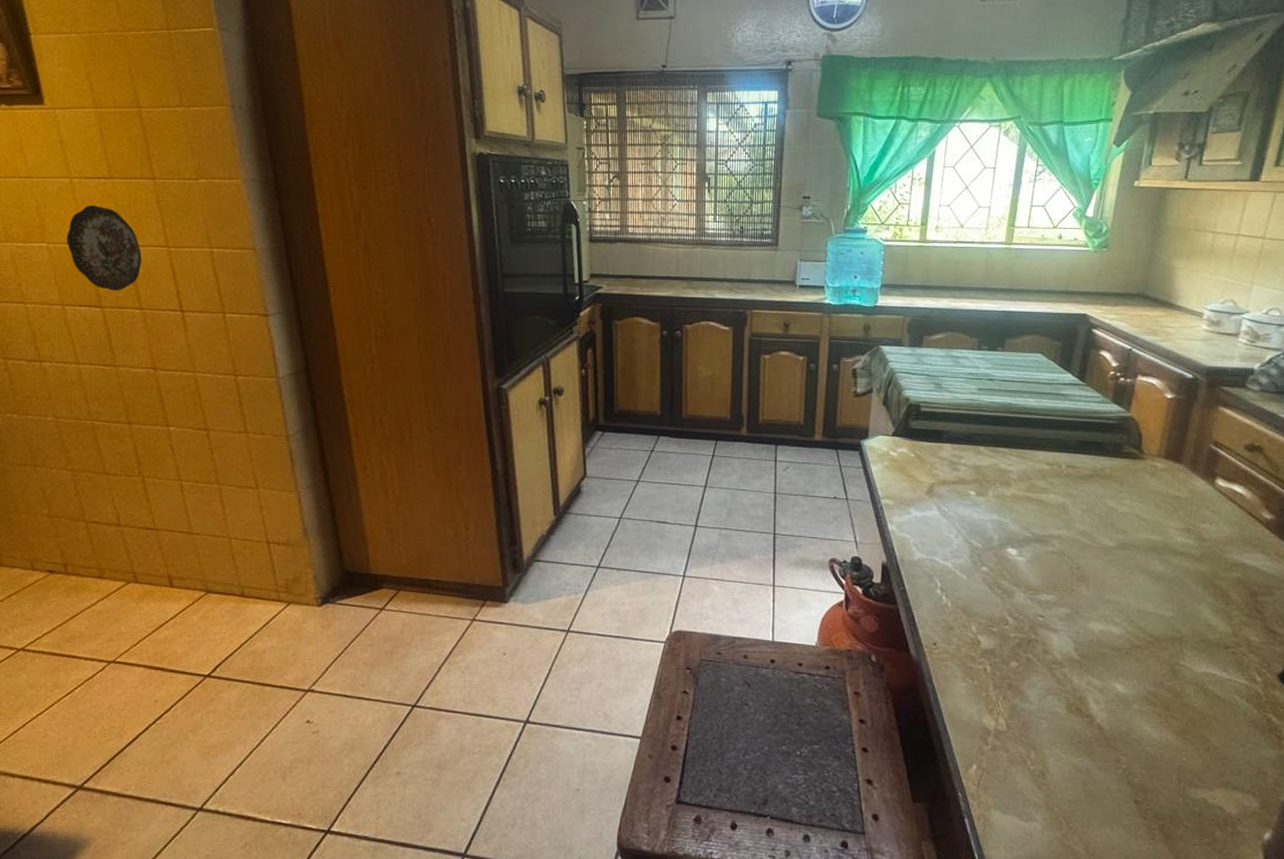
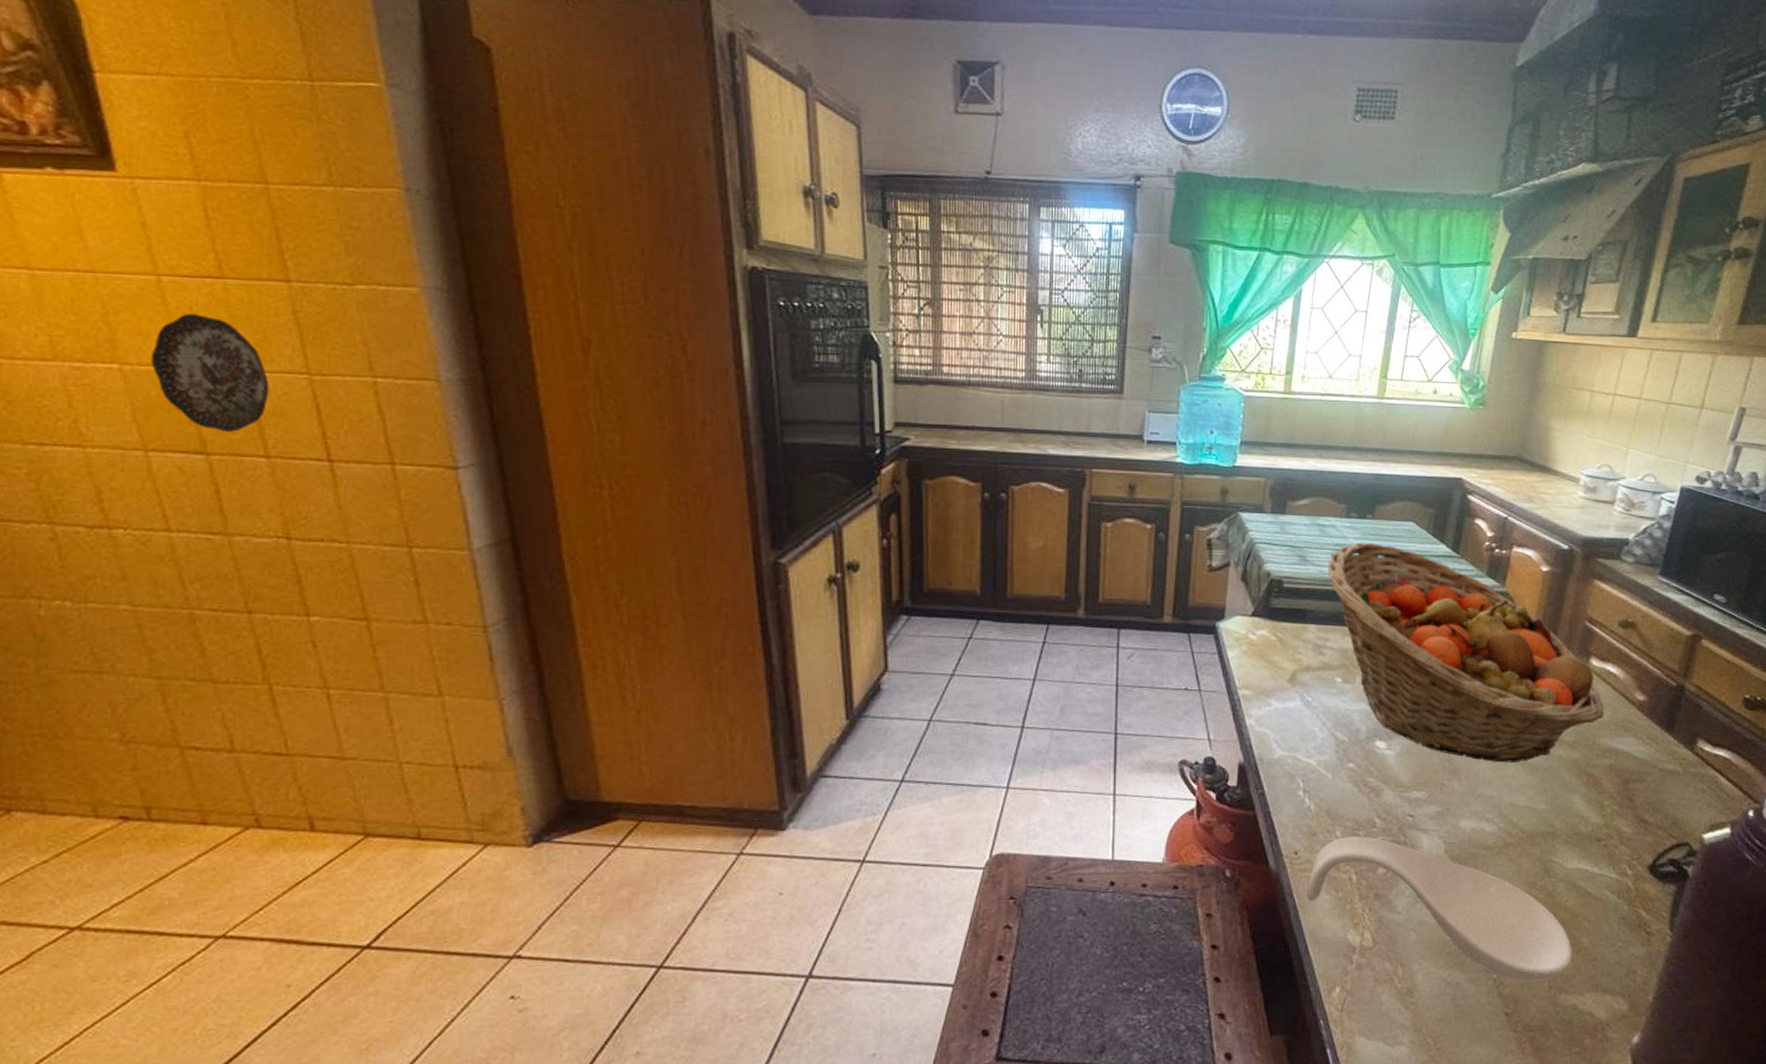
spoon rest: none [945,632,1201,774] -> present [1307,836,1572,982]
fruit basket: none [961,371,1231,572] -> present [1327,542,1604,763]

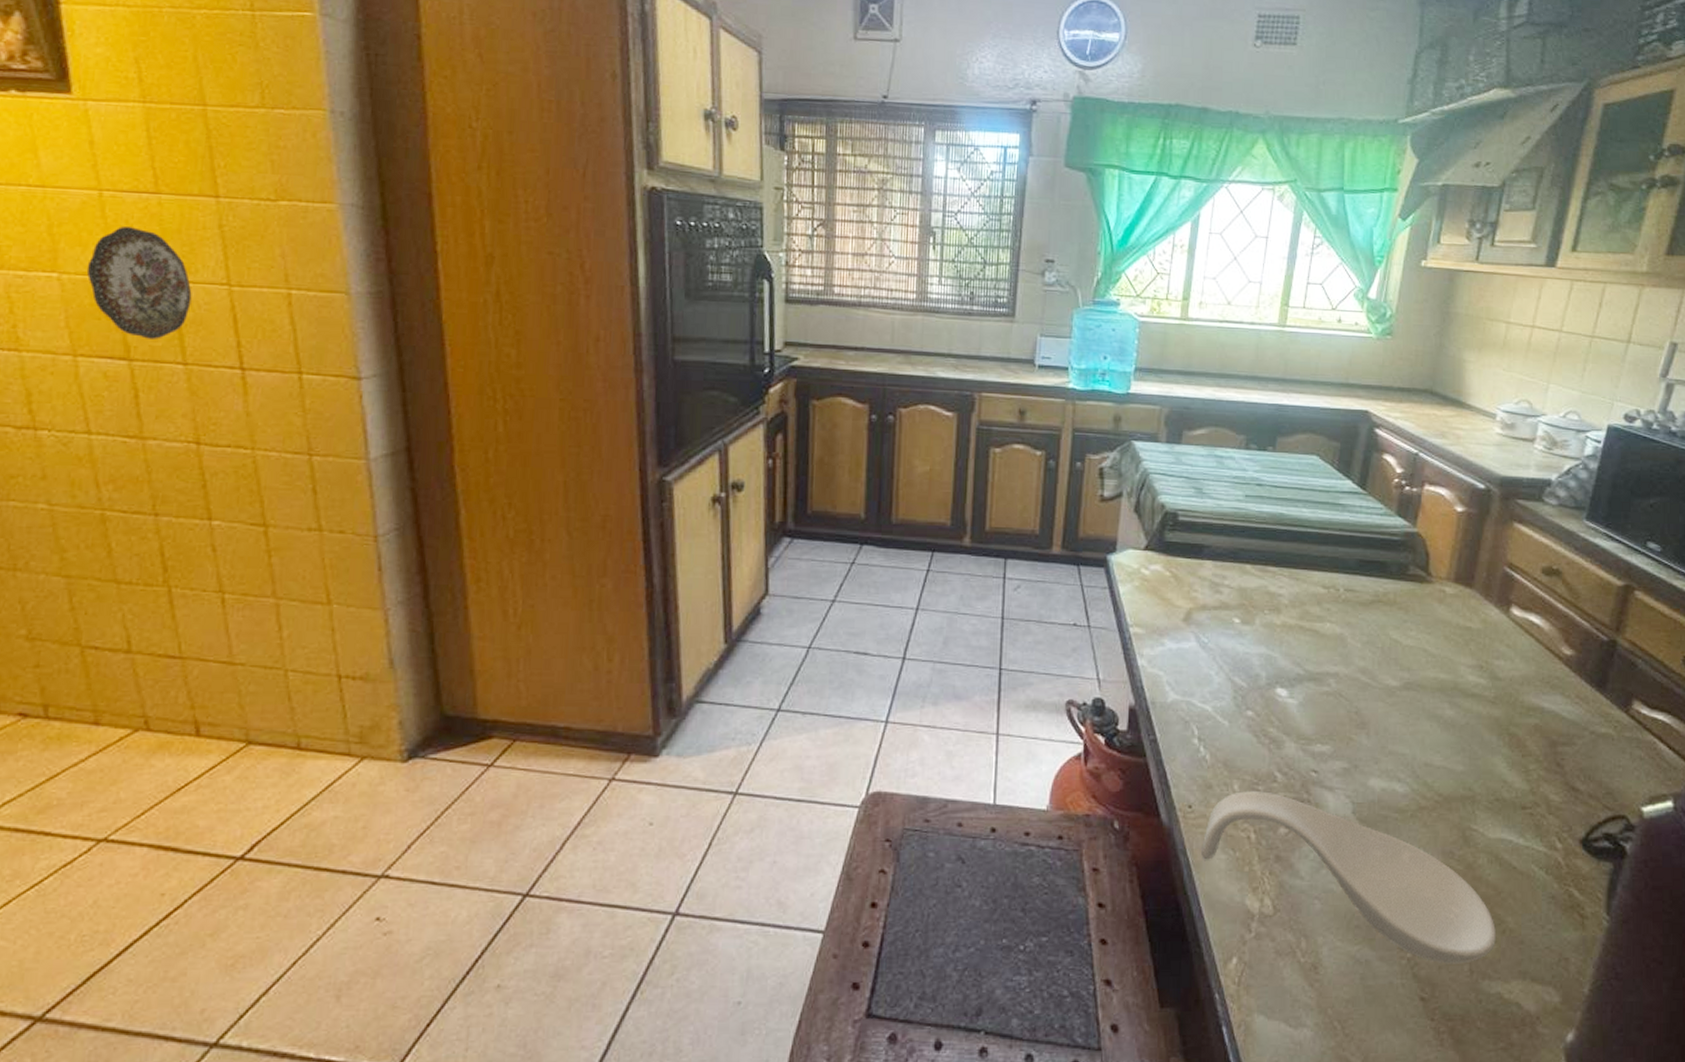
fruit basket: present [1327,542,1604,763] -> none [1225,475,1527,718]

